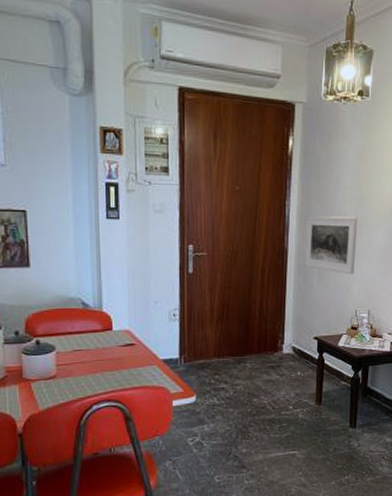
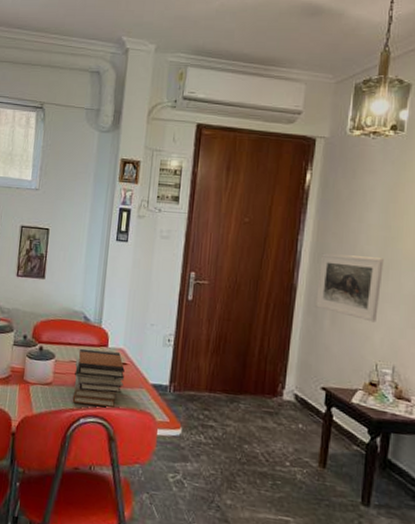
book stack: none [78,334,133,392] -> present [72,348,125,407]

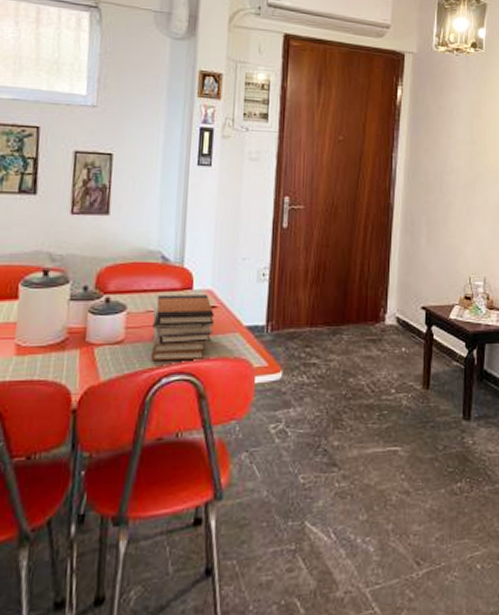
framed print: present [316,253,384,323] -> none [412,170,471,236]

